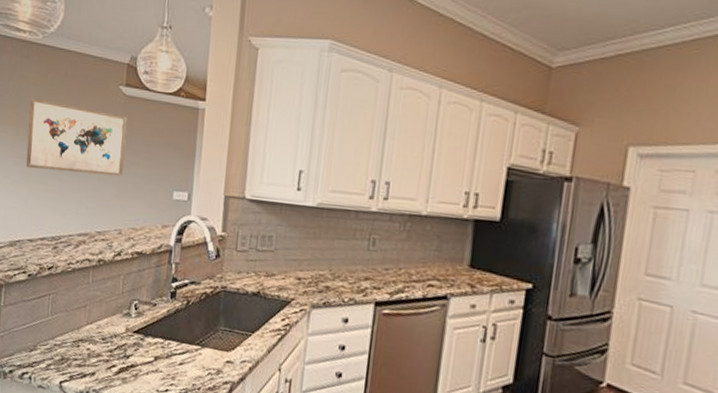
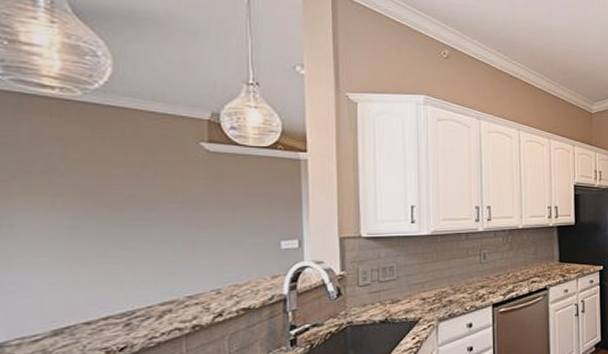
wall art: present [26,97,128,177] -> none [70,161,215,241]

